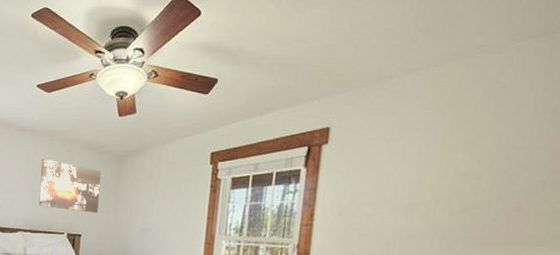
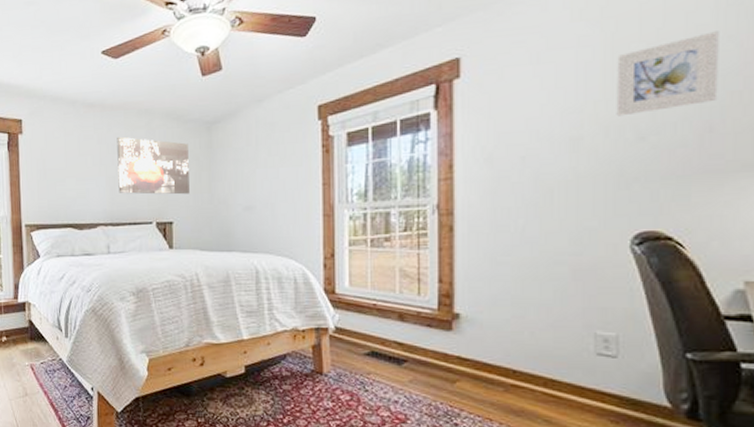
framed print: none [447,131,534,191] -> present [616,31,719,117]

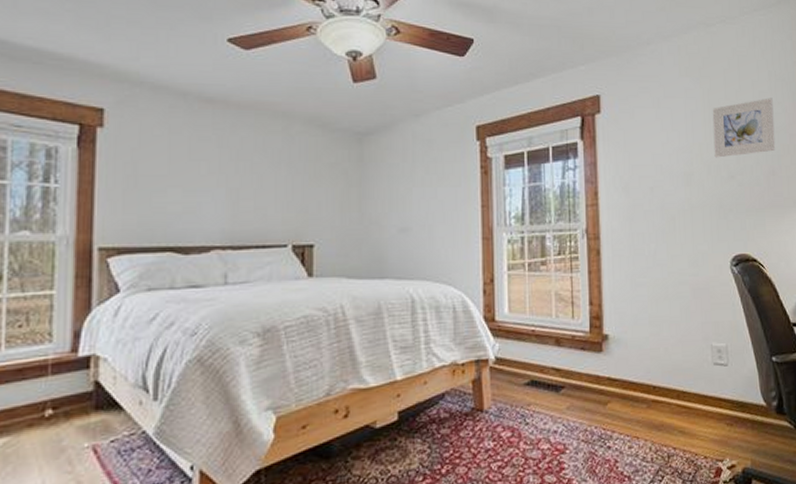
wall art: present [117,136,190,195] -> none [243,141,335,213]

